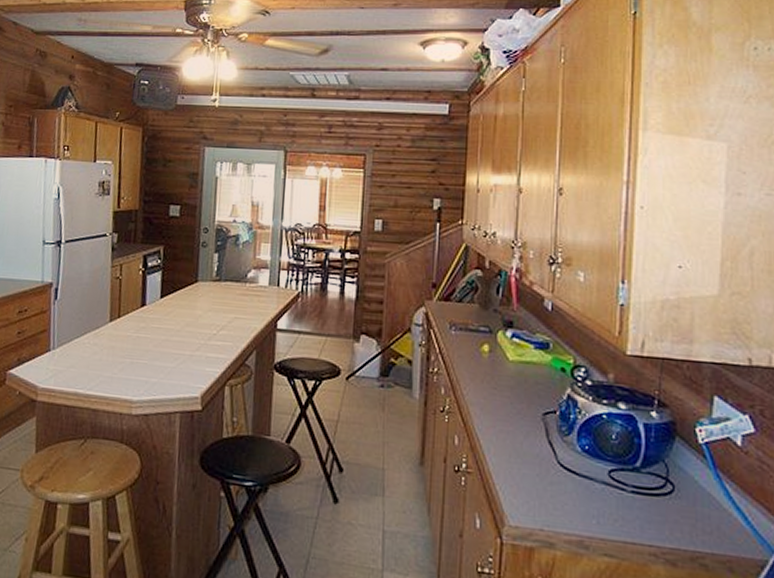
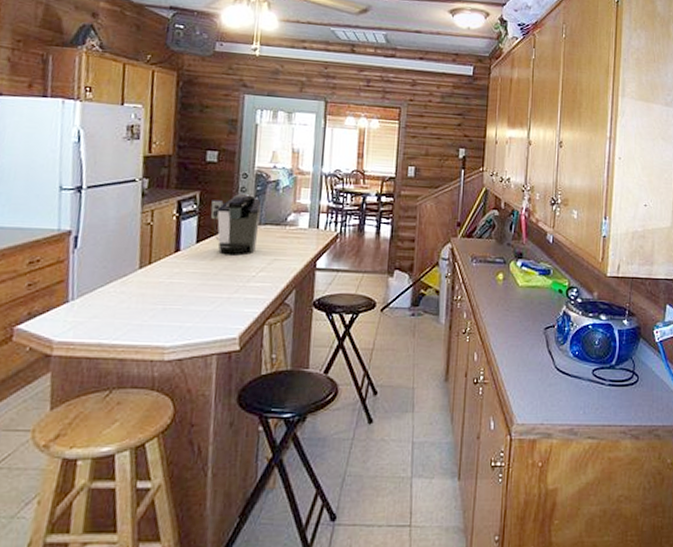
coffee maker: none [173,249,222,311] -> present [210,194,262,254]

